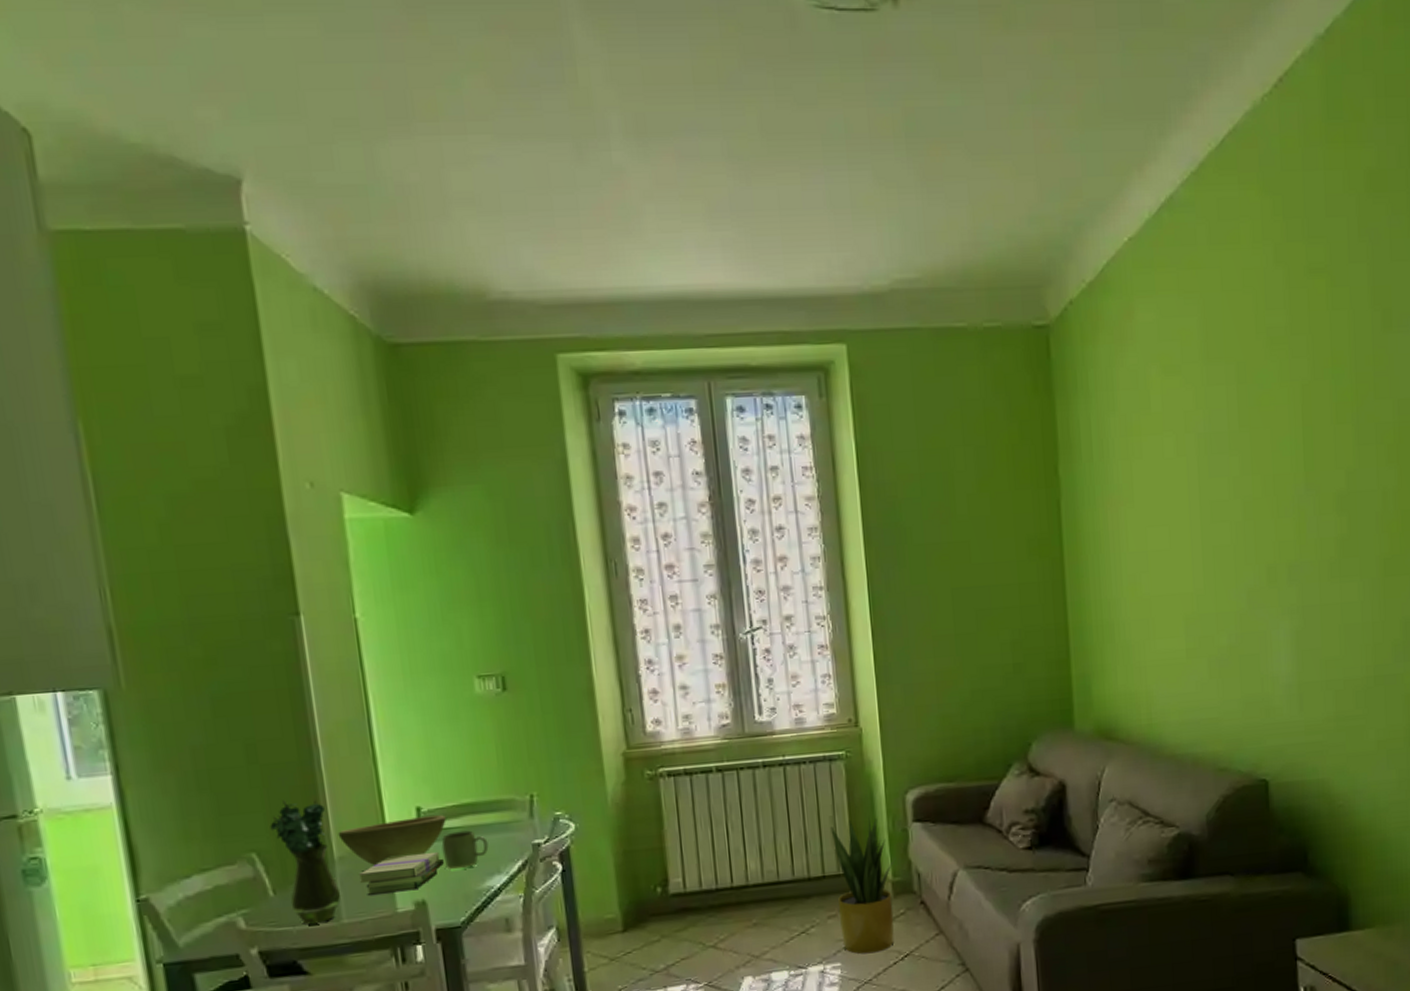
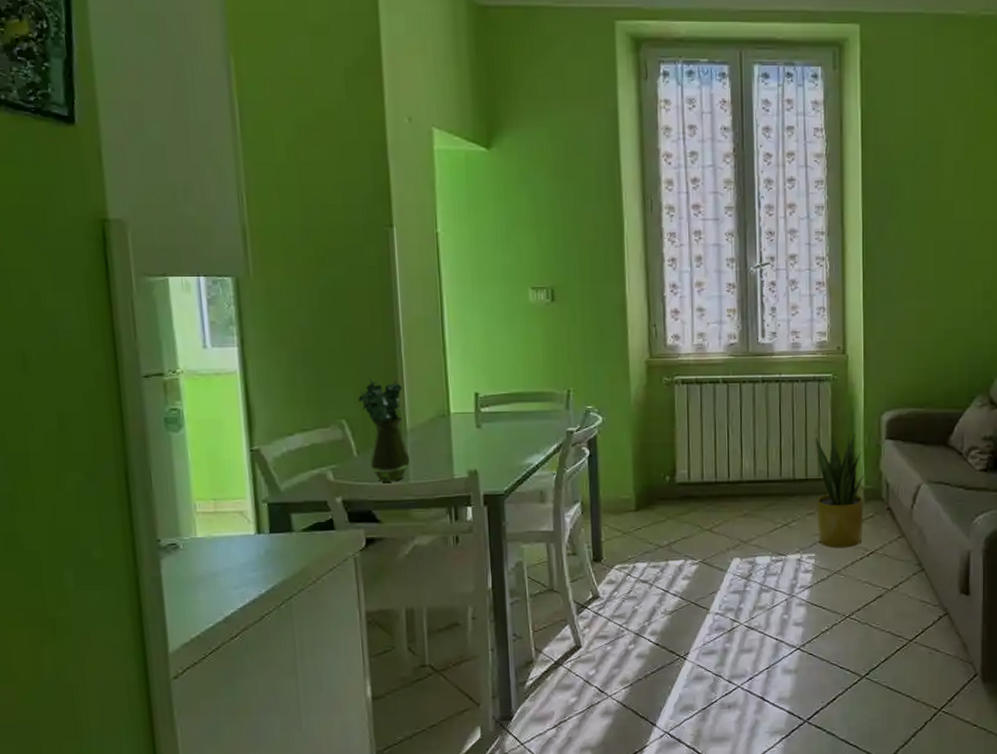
bowl: present [337,815,446,866] -> none [411,401,498,439]
books: present [359,851,445,895] -> none [426,430,495,462]
mug: present [441,830,489,869] -> none [493,415,531,446]

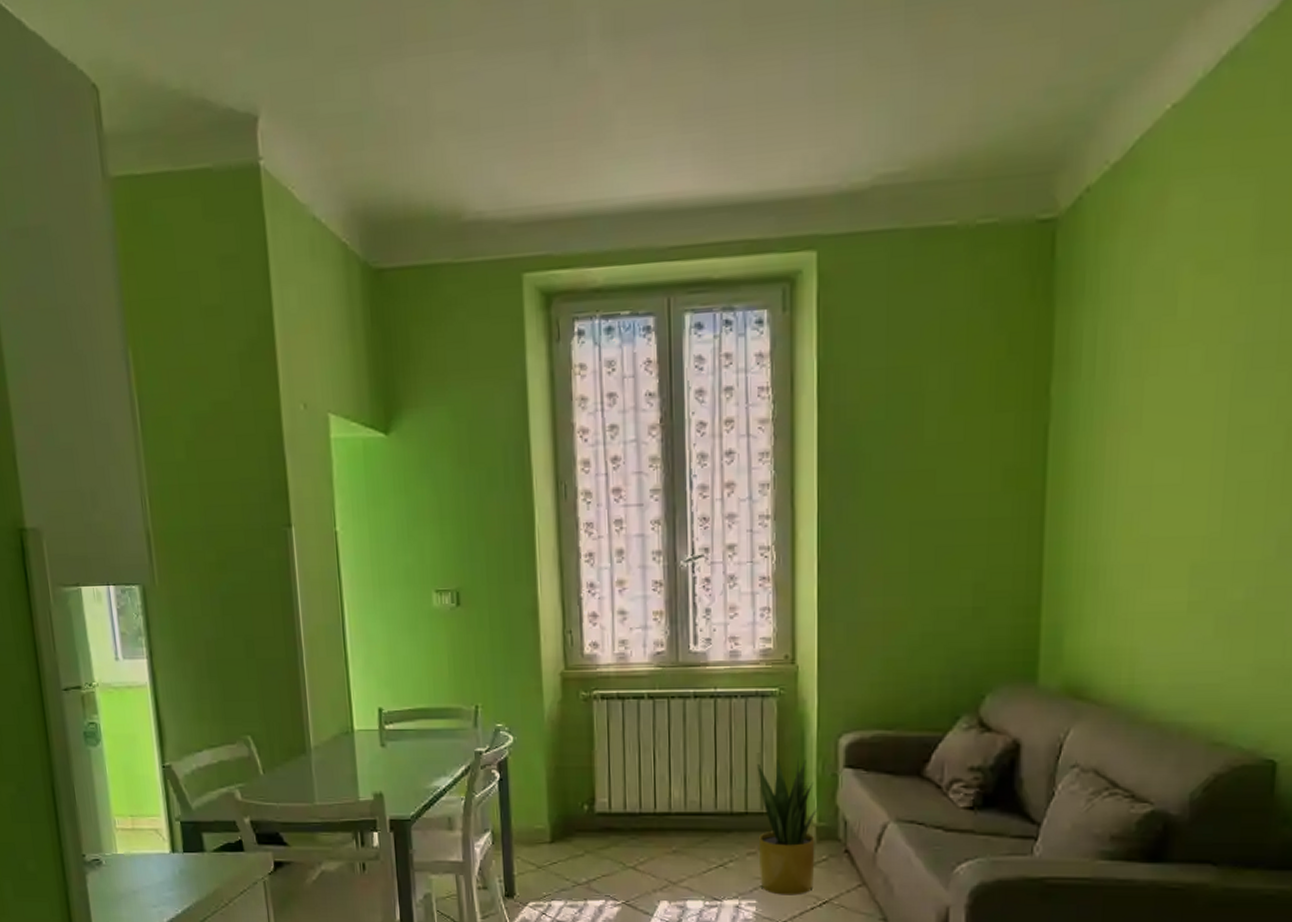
vase: present [358,378,409,481] -> none [262,692,314,802]

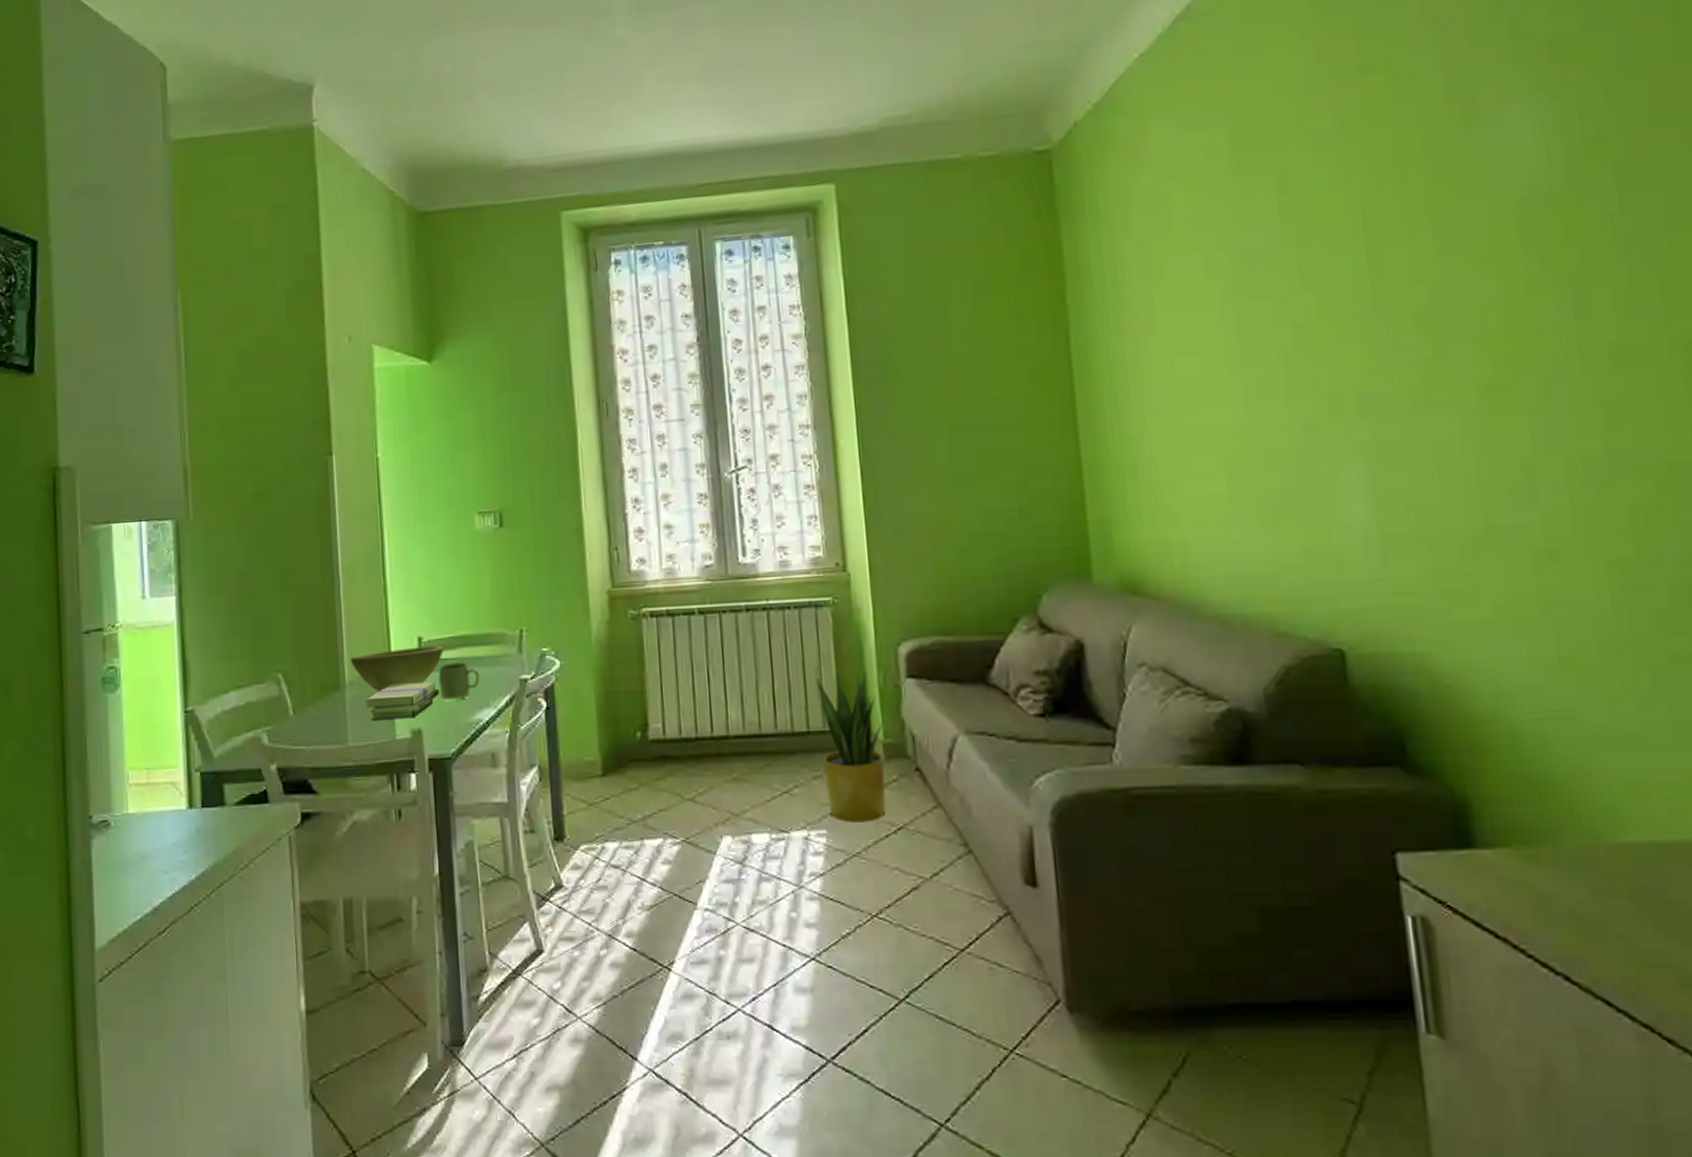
bowl: none [314,717,403,758] -> present [350,646,444,693]
books: none [330,750,400,783] -> present [366,681,440,720]
mug: none [398,733,437,767] -> present [438,662,480,700]

